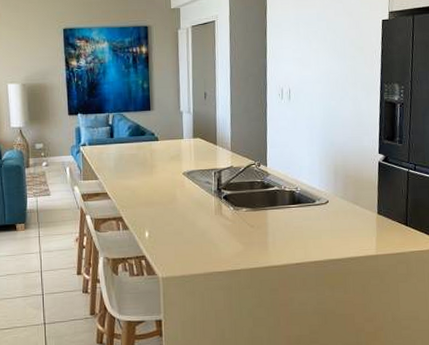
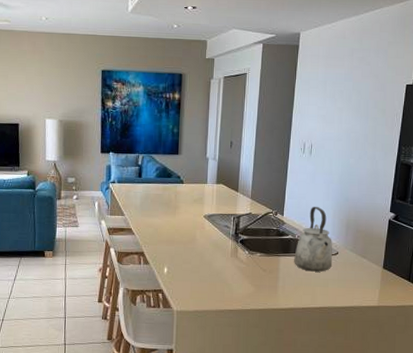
kettle: none [282,154,324,224] -> present [294,207,333,272]

